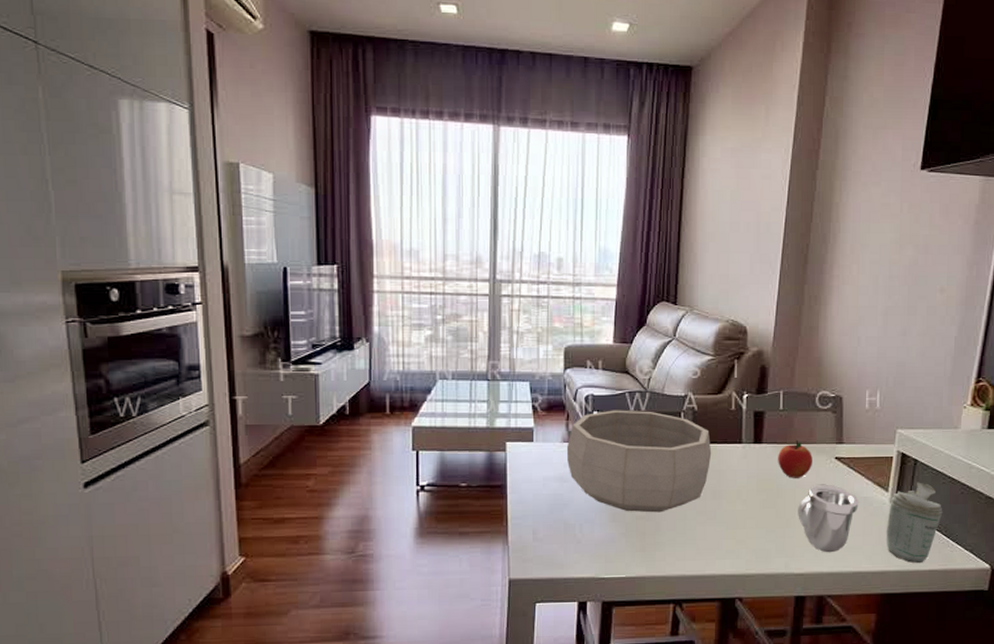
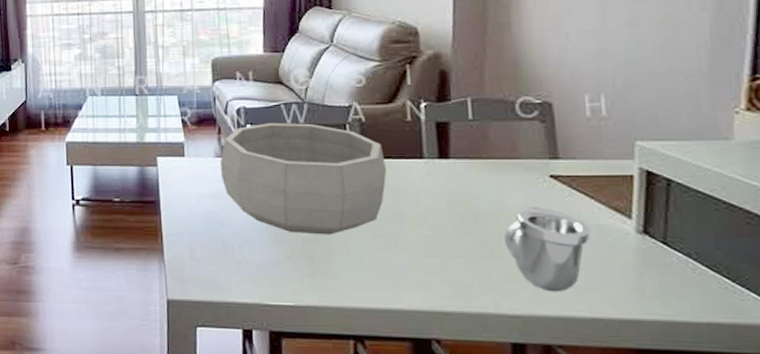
apple: present [778,439,812,478] -> none [471,154,519,200]
crushed soda can: present [886,482,943,563] -> none [634,207,721,312]

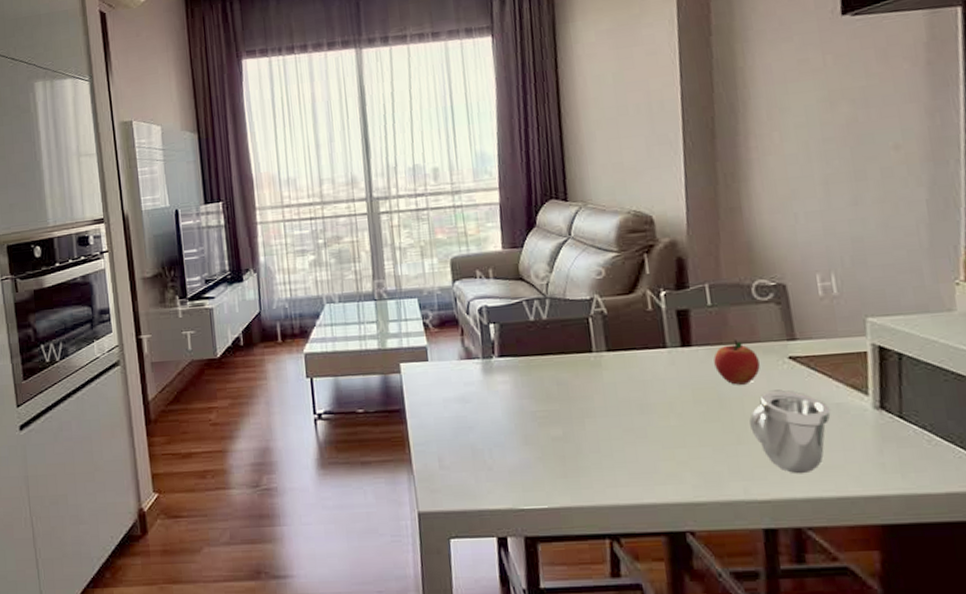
decorative bowl: present [219,122,387,235] -> none [464,319,632,433]
apple: none [471,154,519,200] -> present [714,338,760,385]

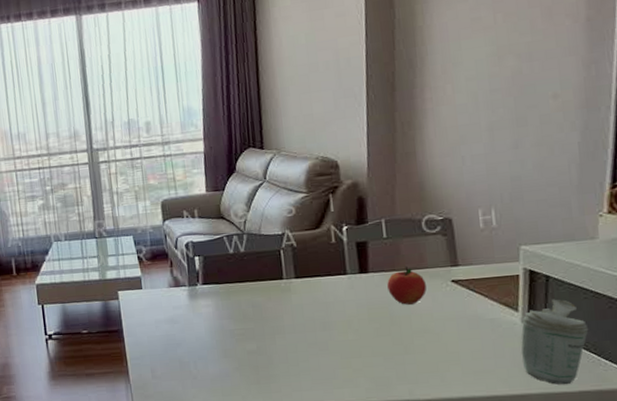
pipe fitting: present [749,391,831,474] -> none [416,309,485,378]
crushed soda can: none [873,381,953,484] -> present [521,299,589,385]

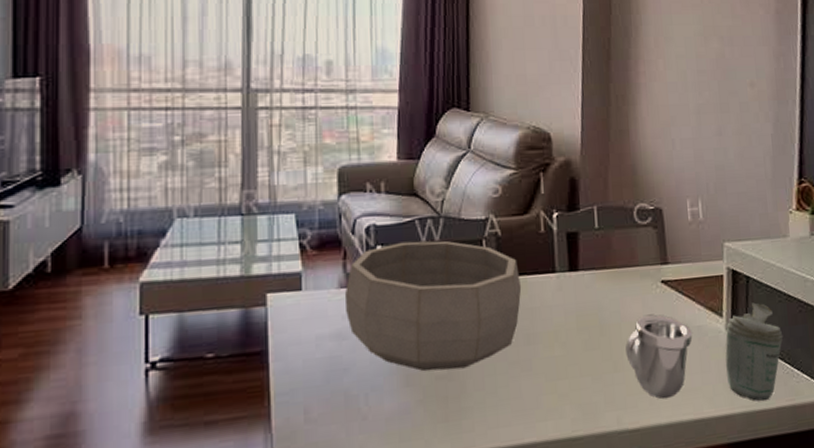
decorative bowl: none [173,251,317,348] -> present [344,240,522,372]
apple: present [387,266,427,305] -> none [597,263,637,311]
pipe fitting: none [416,309,485,378] -> present [625,315,693,400]

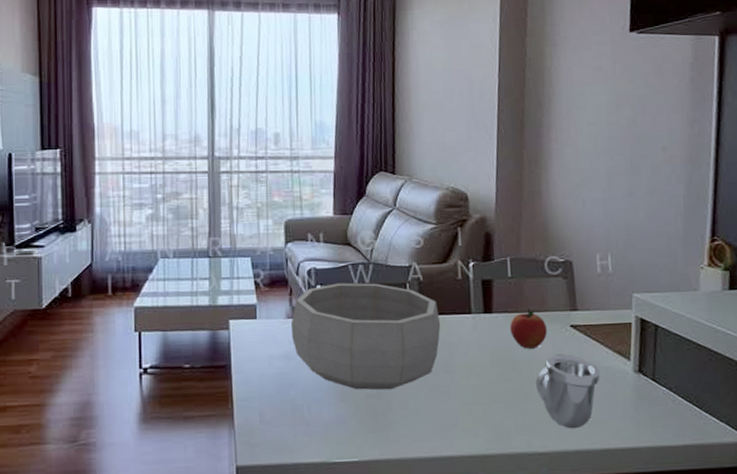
apple: none [597,263,637,311] -> present [510,307,547,349]
crushed soda can: present [725,302,783,401] -> none [632,349,692,438]

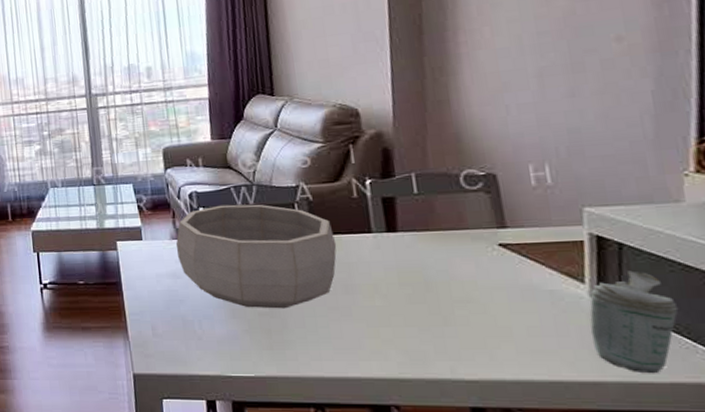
apple: present [510,307,547,349] -> none [420,225,468,270]
pipe fitting: present [536,355,600,429] -> none [456,276,543,357]
crushed soda can: none [632,349,692,438] -> present [590,270,679,373]

